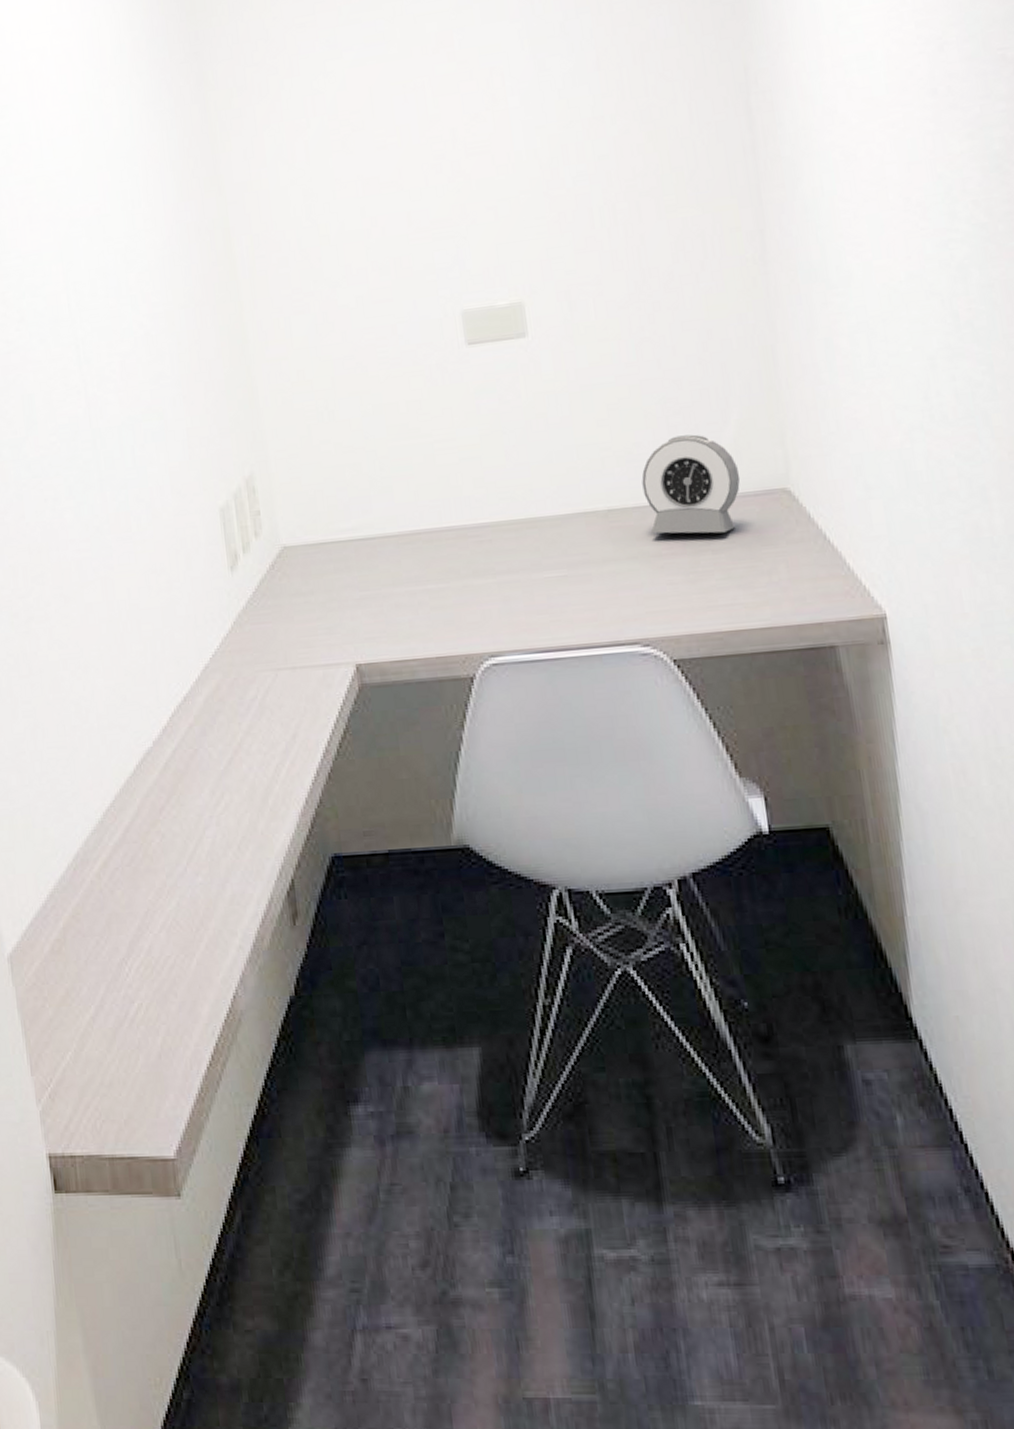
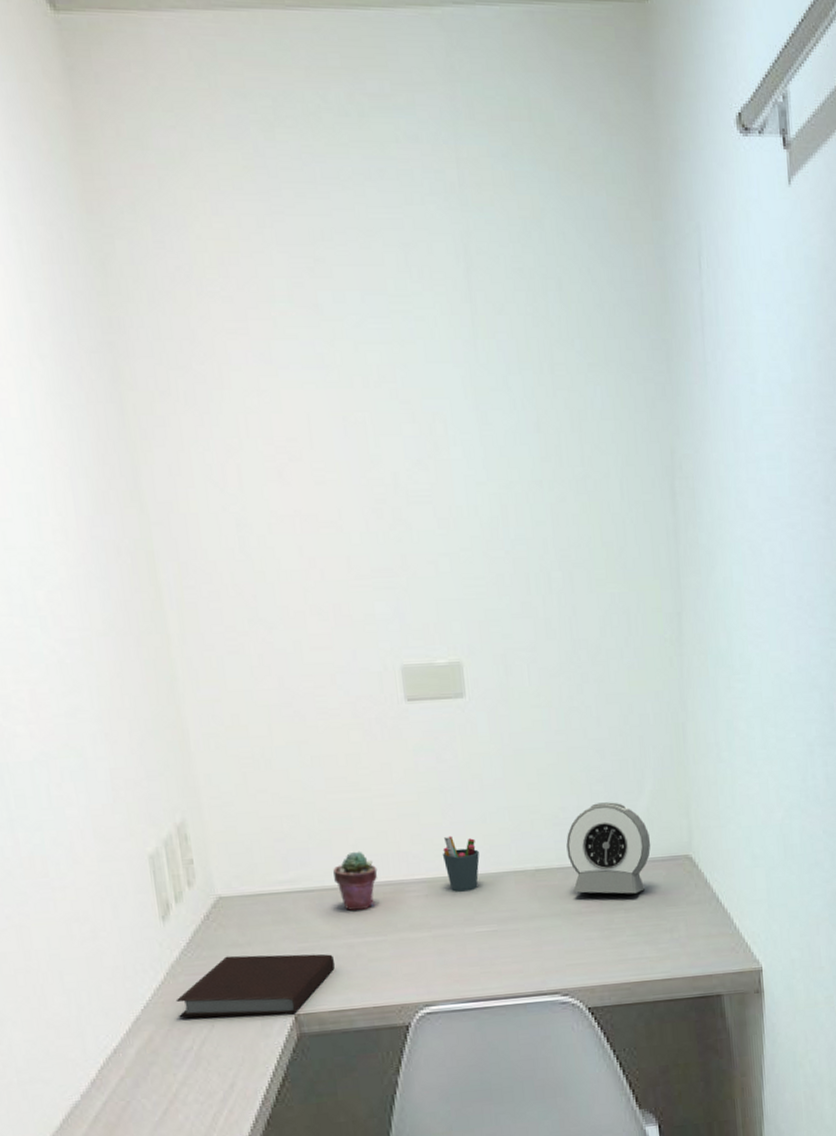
notebook: none [242,602,396,667] -> present [176,954,335,1018]
potted succulent: none [394,497,439,558] -> present [333,851,378,911]
pen holder: none [506,477,547,536] -> present [442,835,480,892]

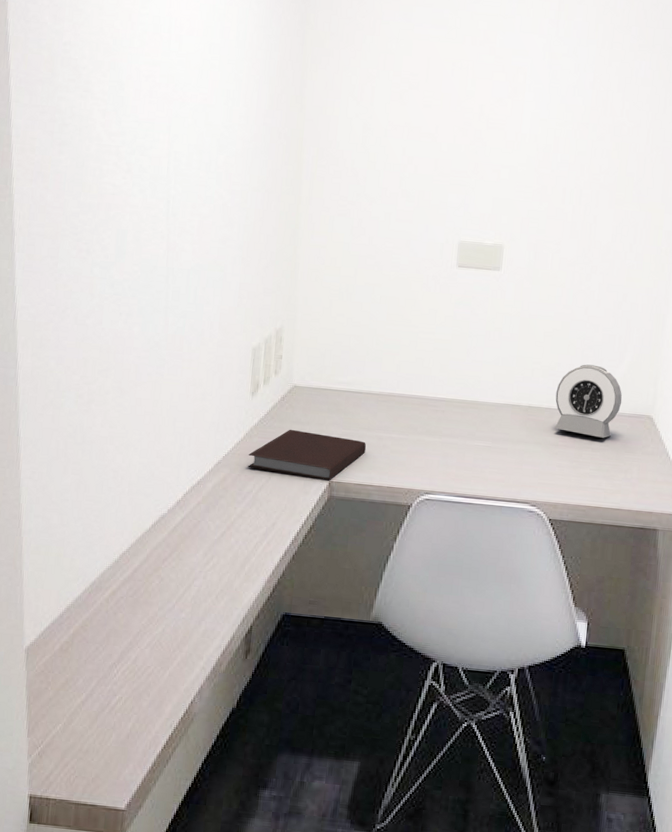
potted succulent: present [333,851,378,911] -> none [378,369,411,414]
pen holder: present [442,835,480,892] -> none [461,370,489,414]

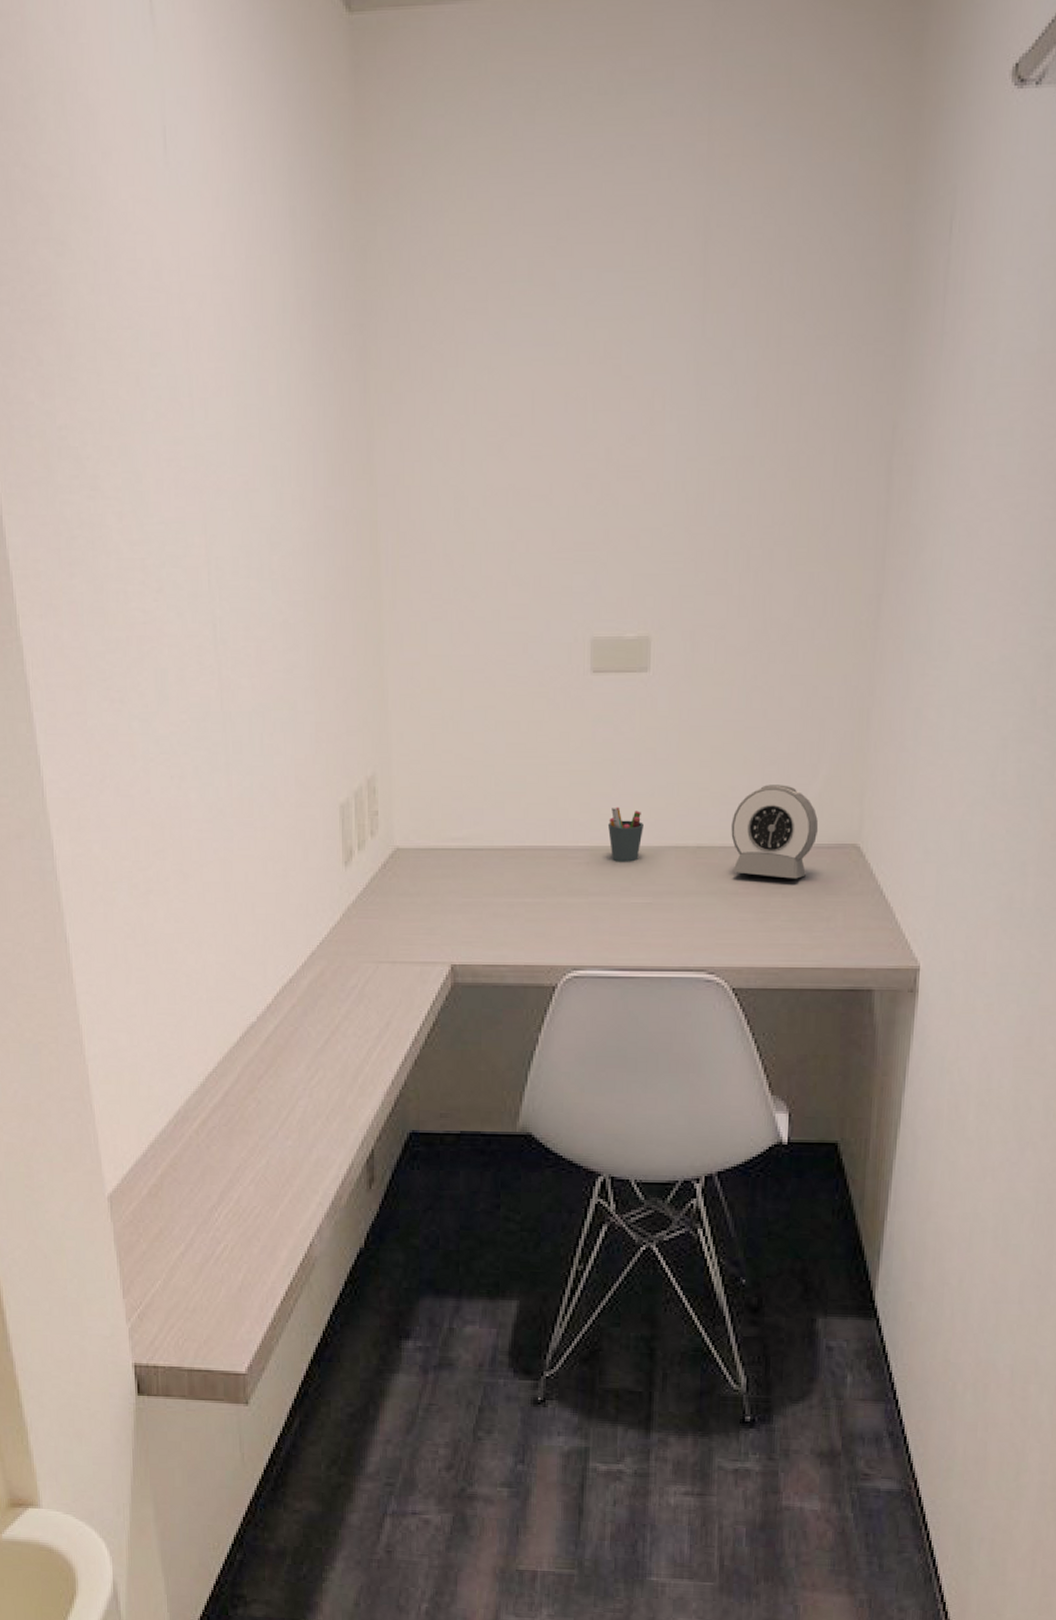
notebook: present [248,429,366,481] -> none [348,904,493,964]
pen holder: none [461,370,489,414] -> present [607,807,644,862]

